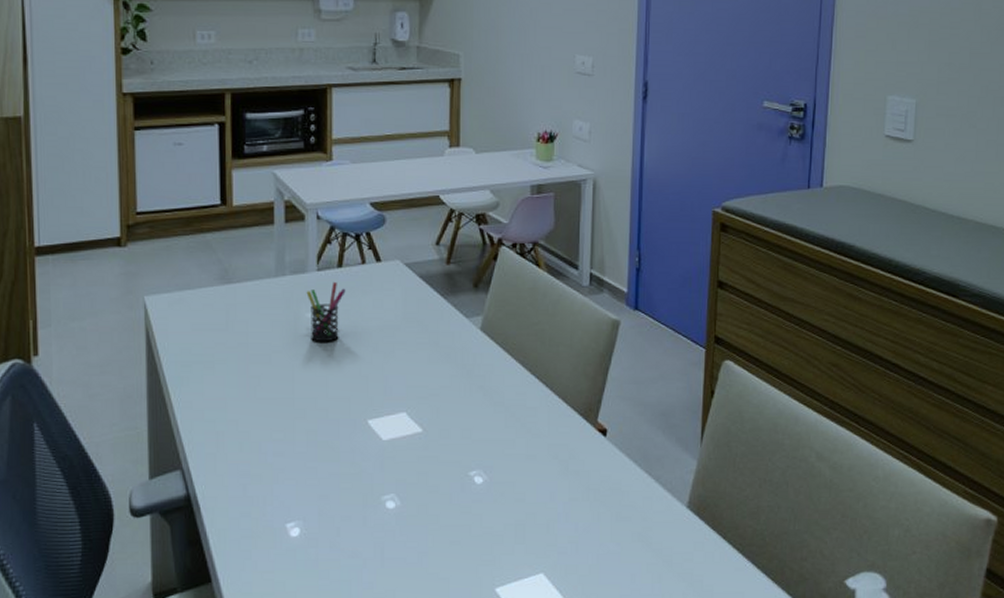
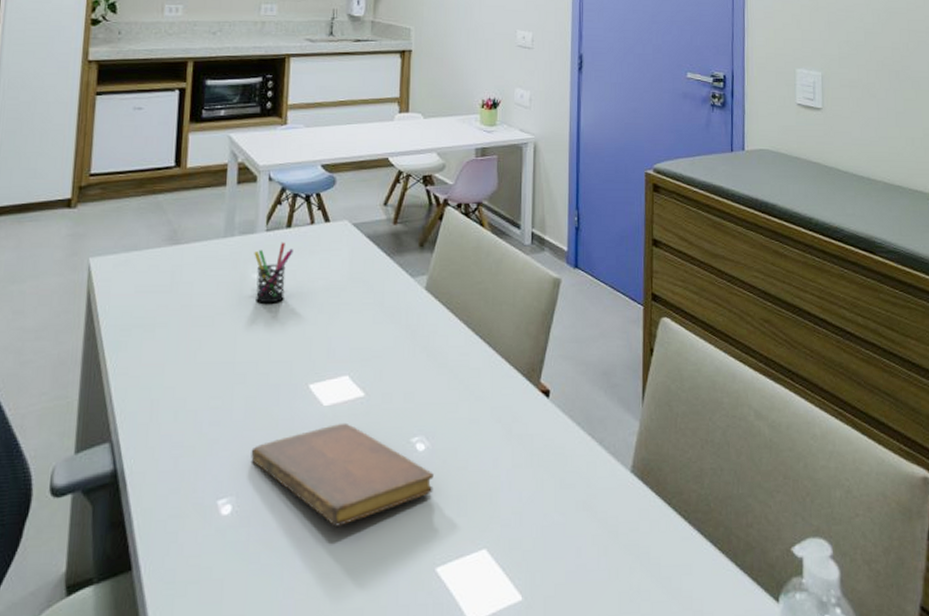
notebook: none [315,456,492,550] -> present [251,422,434,527]

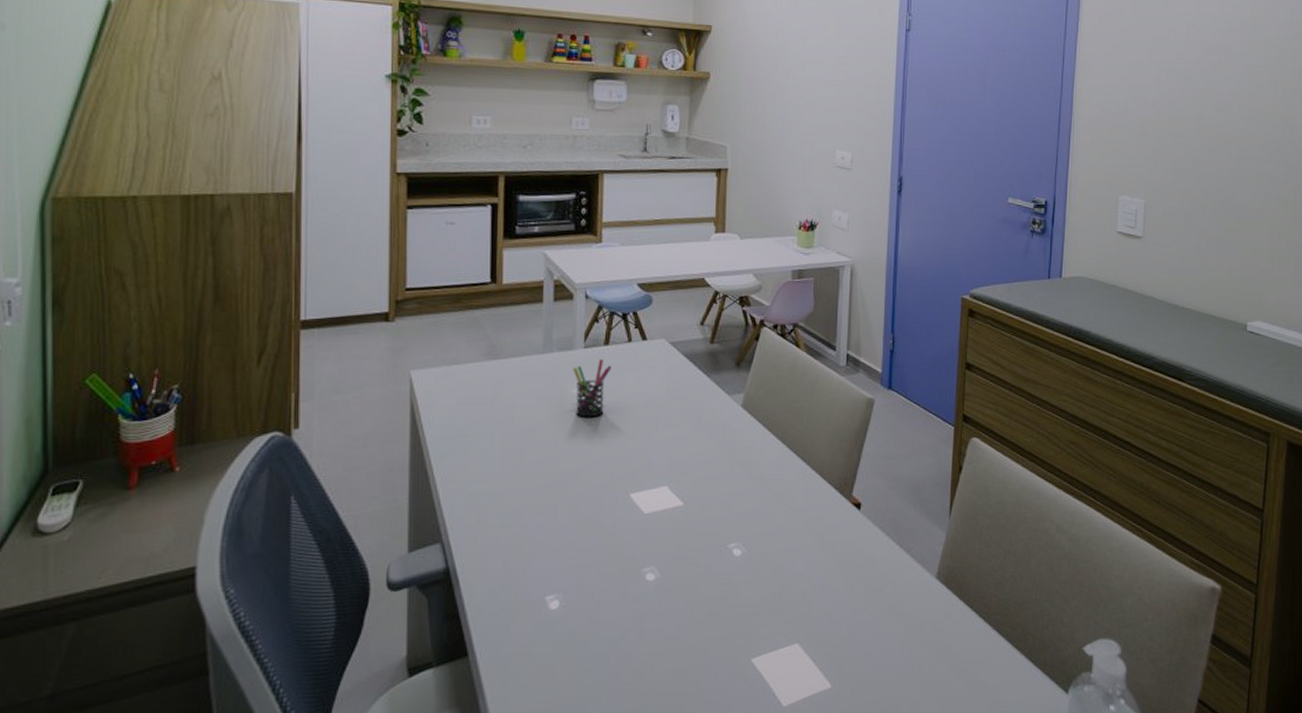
notebook: present [251,422,434,527] -> none [576,529,750,621]

